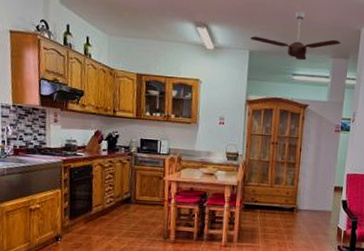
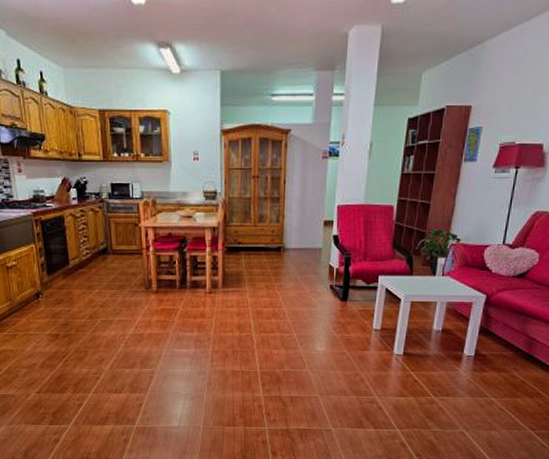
ceiling fan: present [250,11,341,61] -> none [220,16,325,77]

